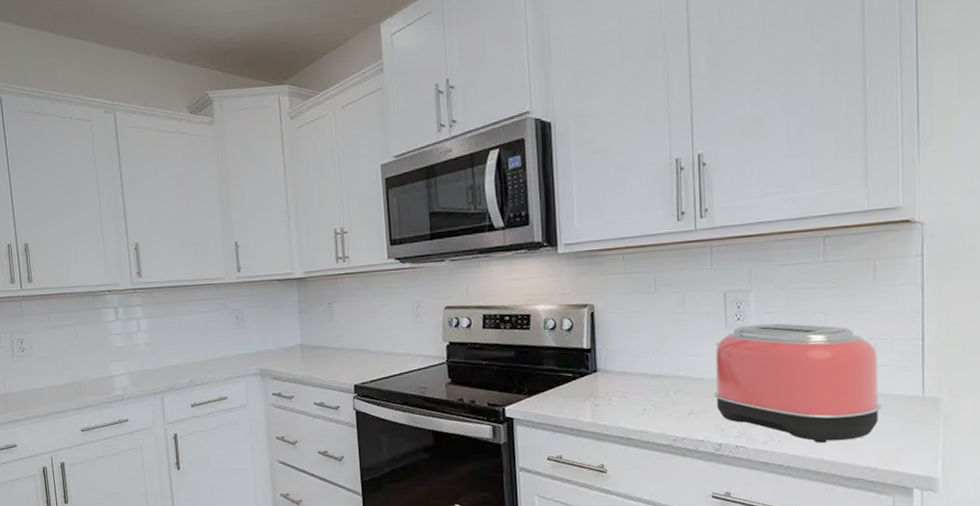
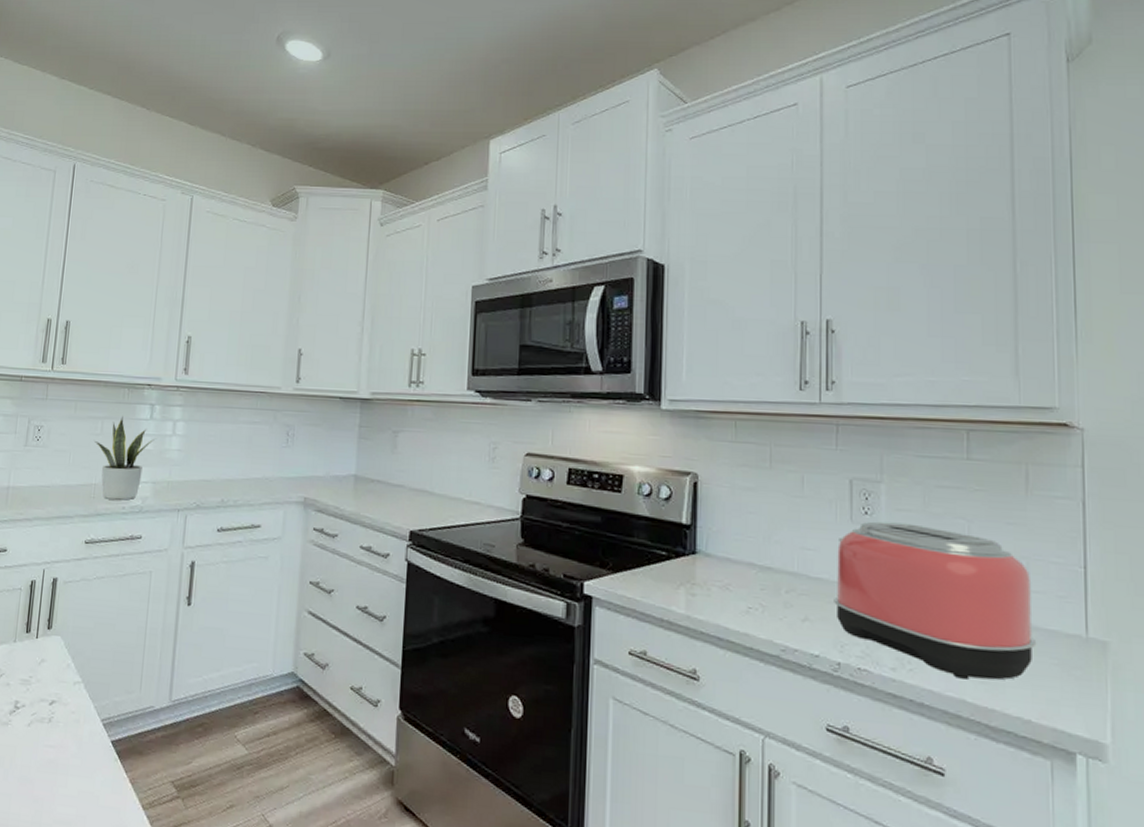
potted plant: none [72,321,124,393] -> present [94,416,156,500]

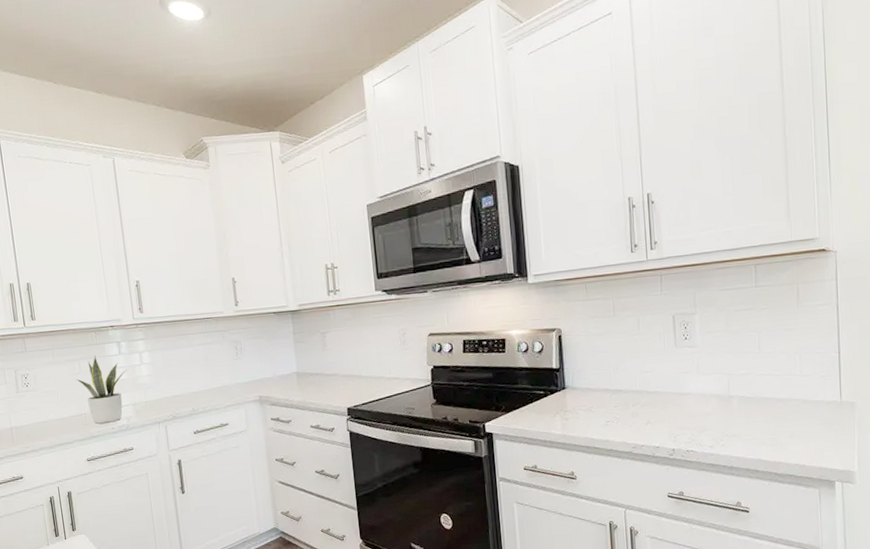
toaster: present [834,521,1037,680] -> none [667,341,808,445]

